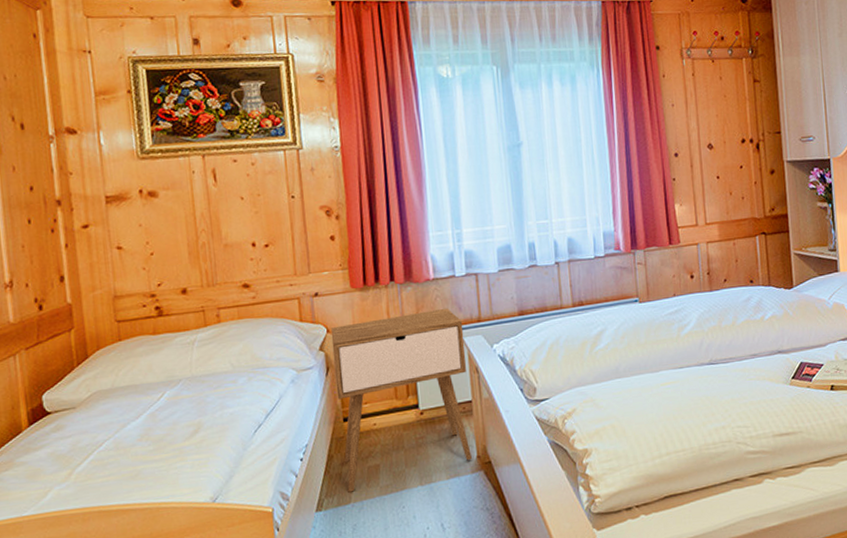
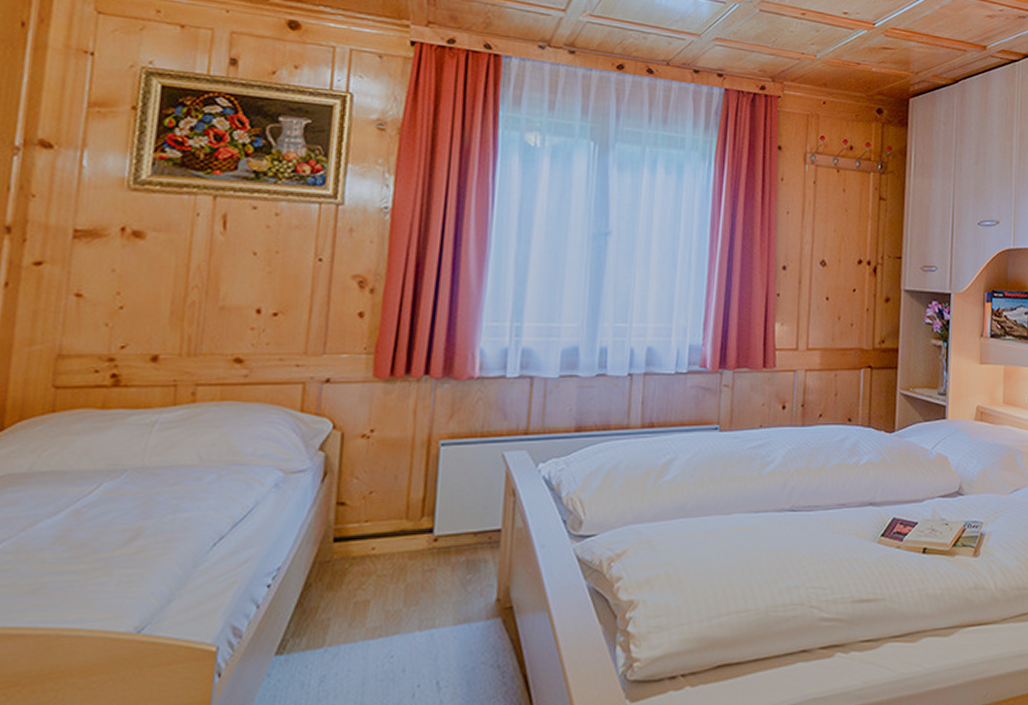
nightstand: present [330,308,472,493] -> none [322,413,506,633]

